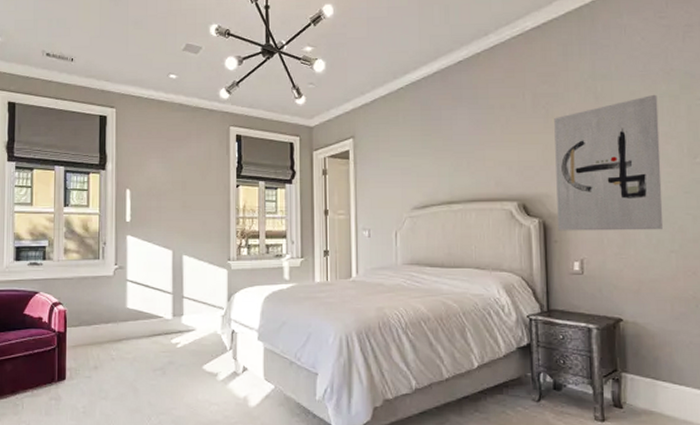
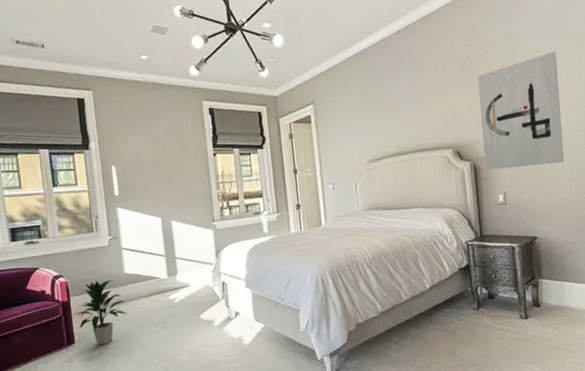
indoor plant: none [70,312,124,386] -> present [75,280,127,345]

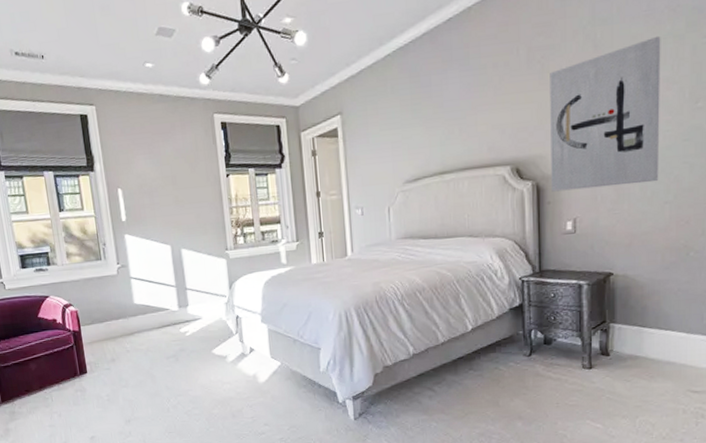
indoor plant: present [75,280,127,345] -> none [86,310,138,376]

